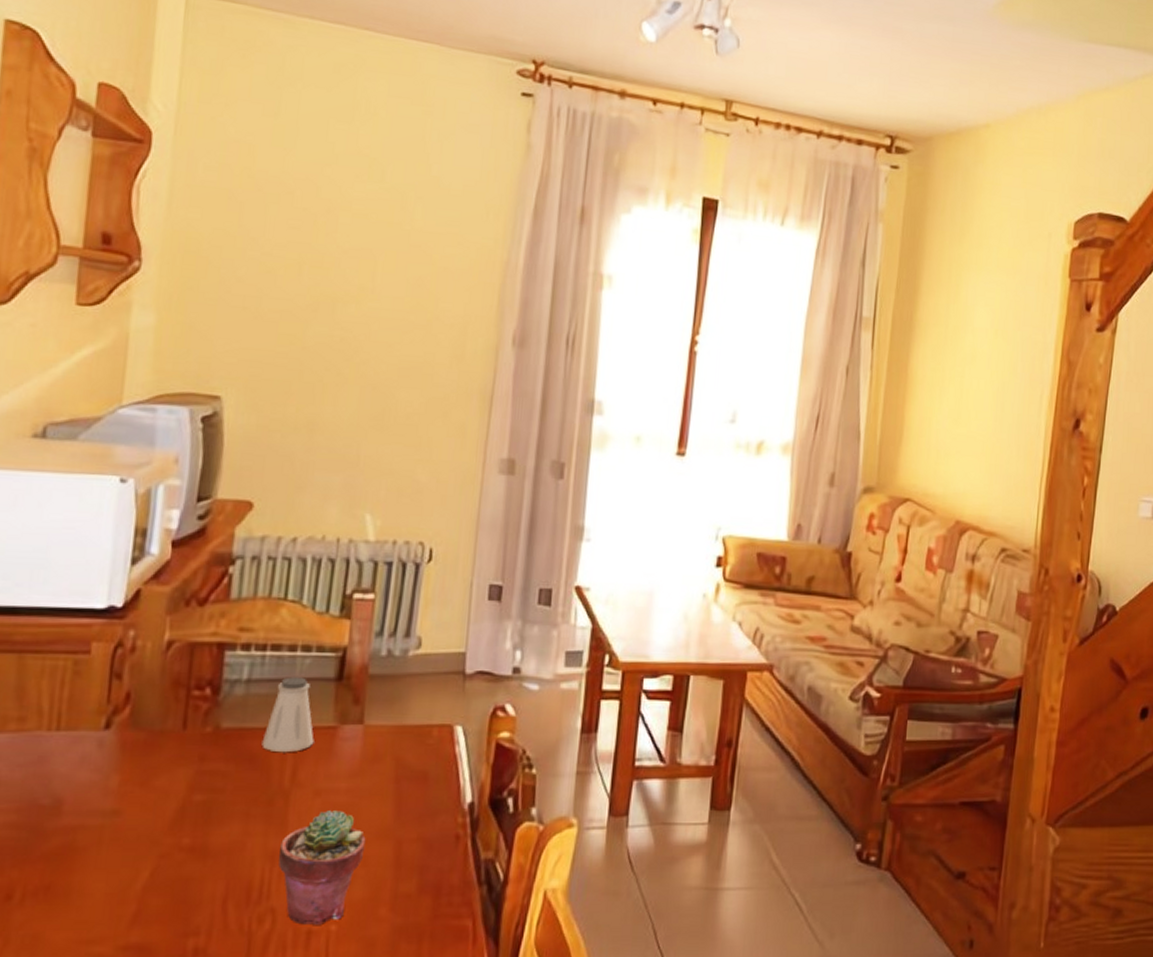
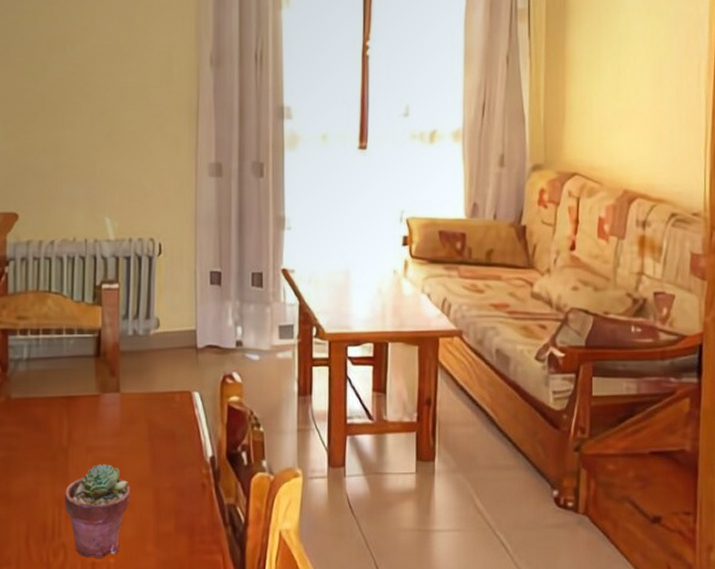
saltshaker: present [262,677,314,753] -> none [43,355,83,418]

